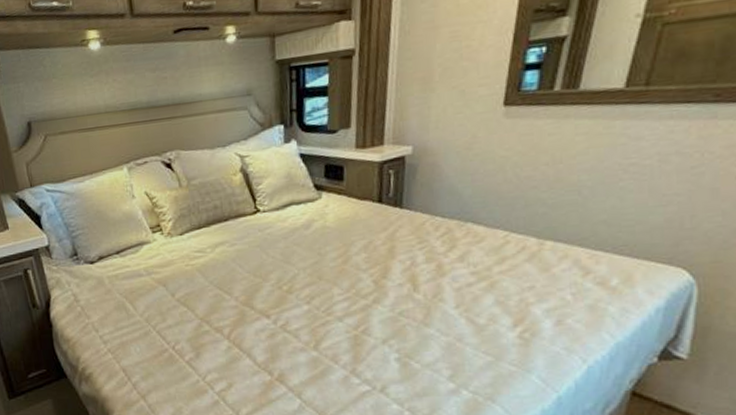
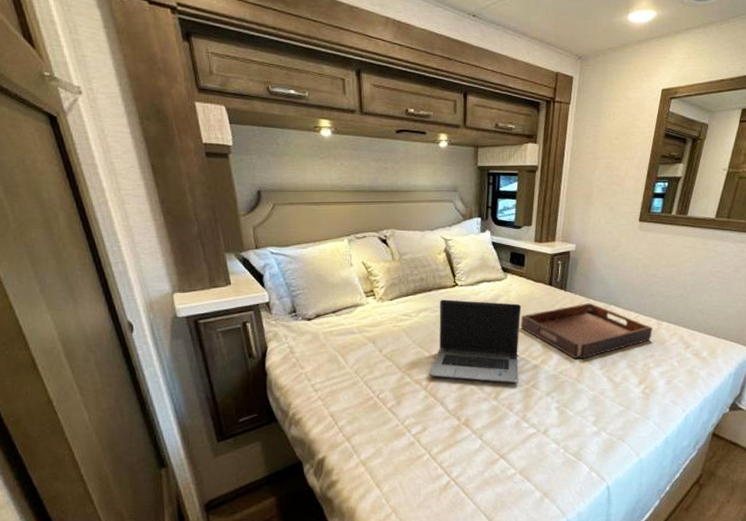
laptop computer: none [231,229,345,329] -> present [429,299,521,383]
serving tray: none [342,221,531,296] -> present [520,303,653,359]

